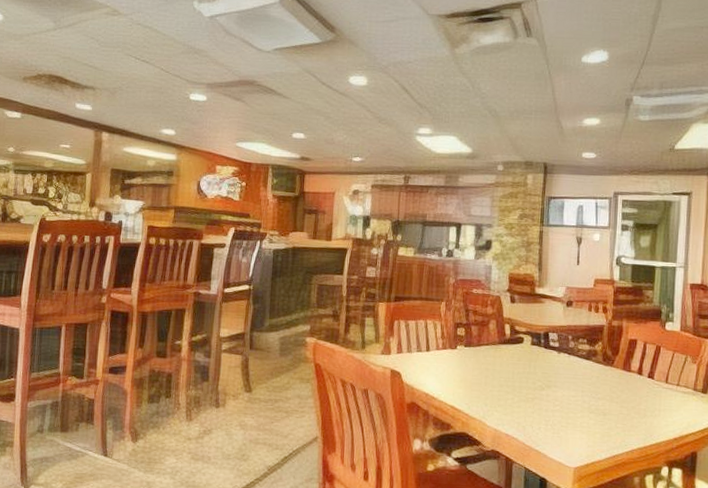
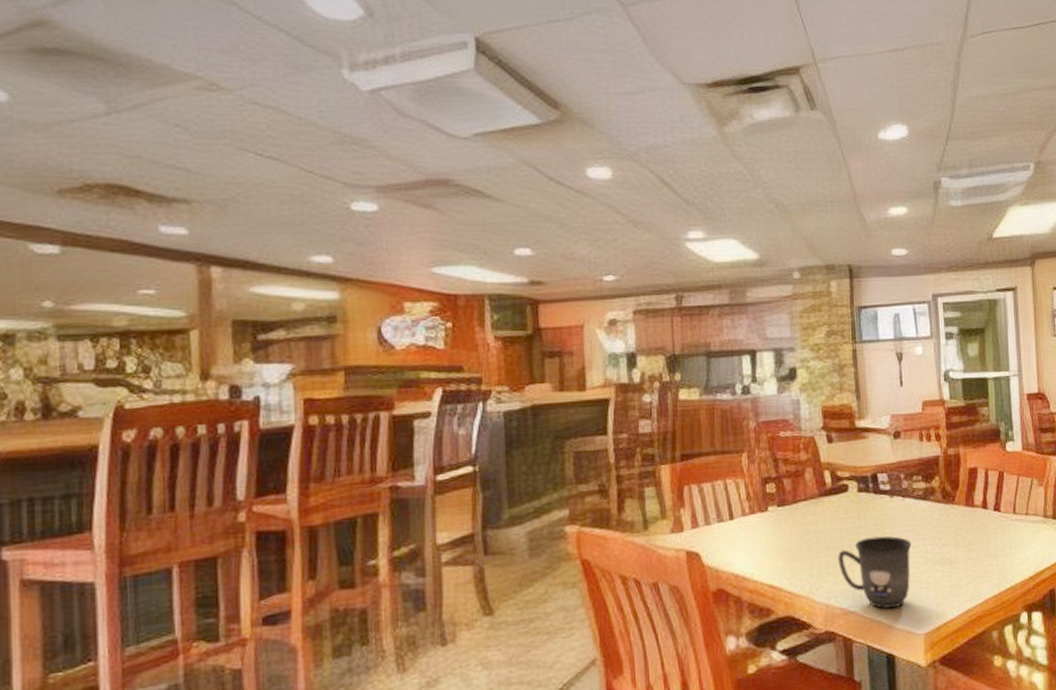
mug: none [508,382,572,443] -> present [838,536,912,609]

